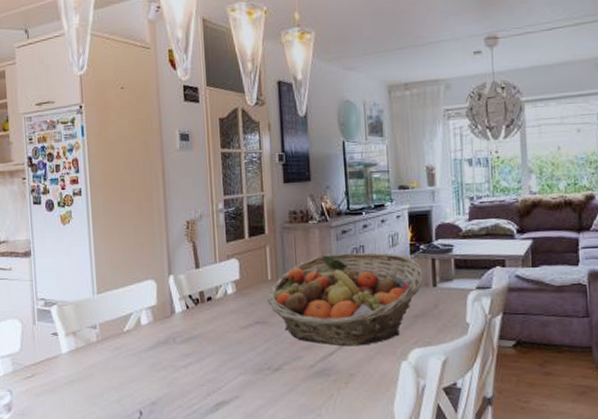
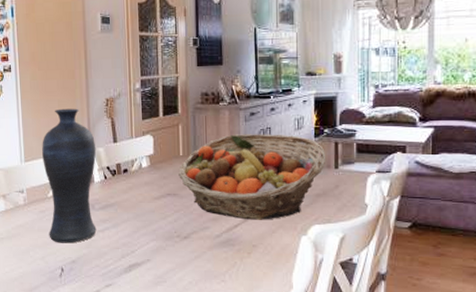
vase: none [116,232,179,383] -> present [42,108,97,243]

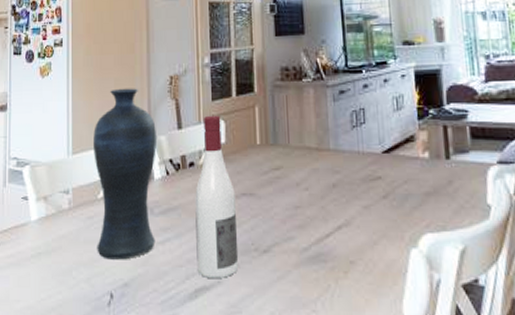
wine bottle: none [128,131,164,258] -> present [195,115,239,279]
fruit basket: present [179,134,326,220] -> none [256,116,435,227]

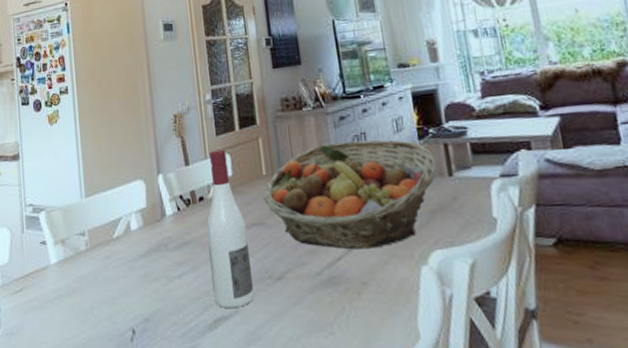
vase: present [93,88,156,260] -> none [104,129,172,297]
fruit basket: none [256,116,435,227] -> present [263,139,437,250]

